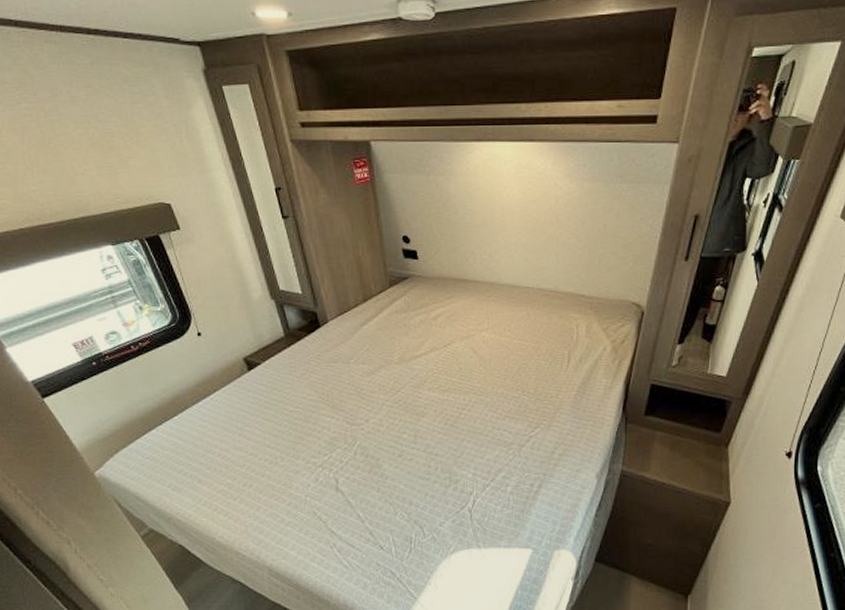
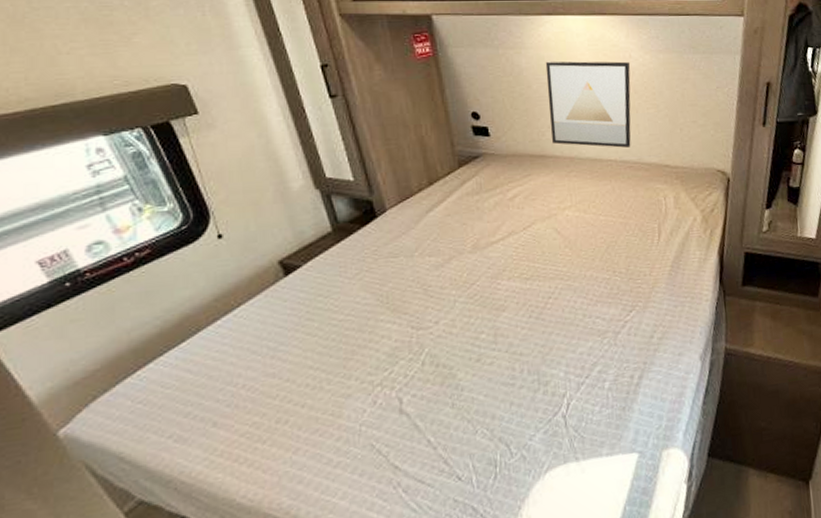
wall art: none [472,188,555,276] -> present [545,60,631,148]

